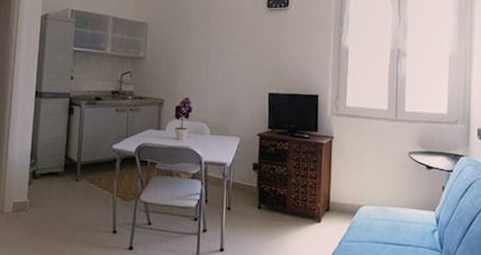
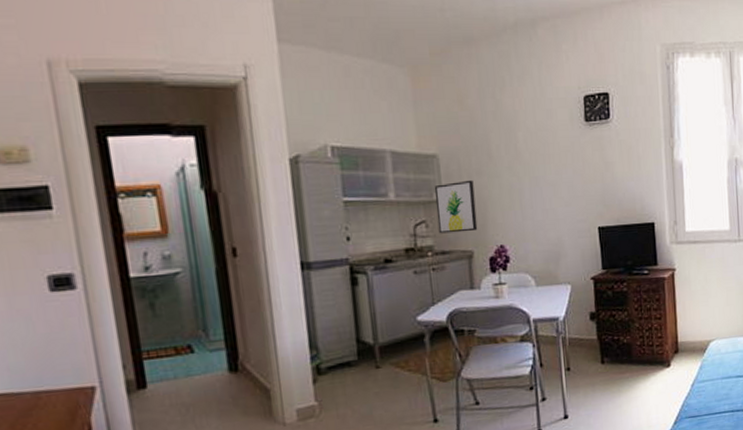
wall art: none [139,44,171,84] -> present [434,179,478,234]

